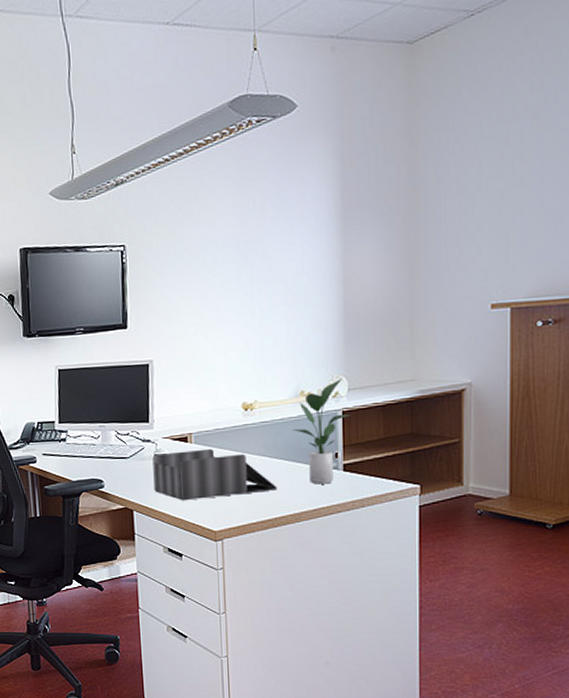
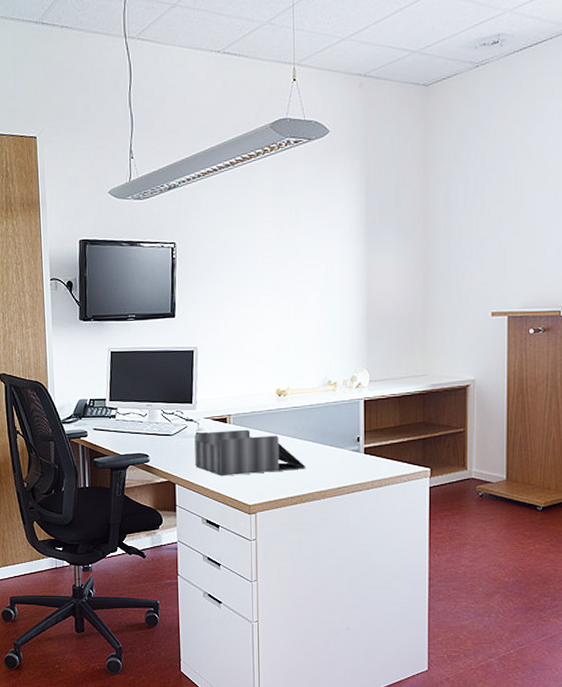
potted plant: present [292,379,352,485] -> none [320,371,372,465]

